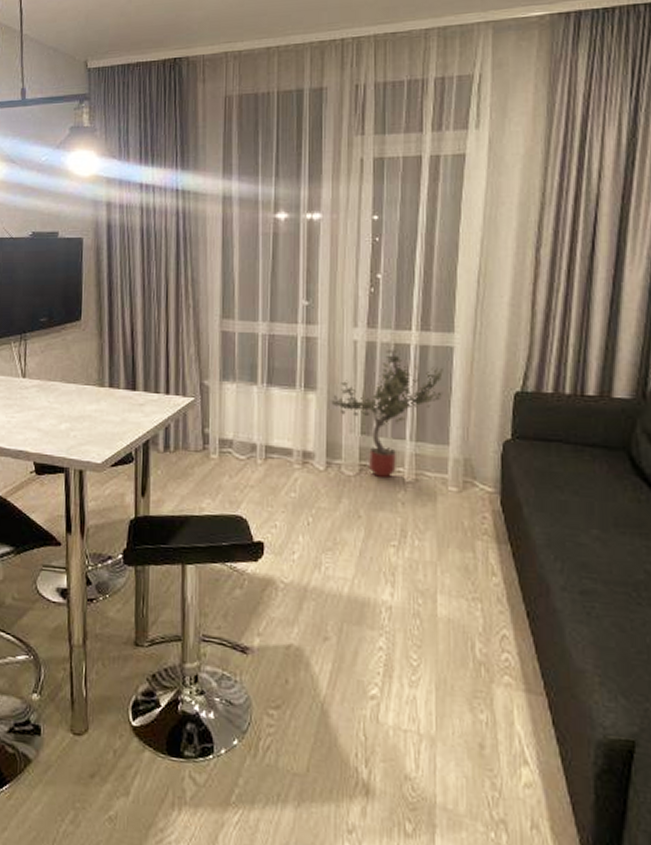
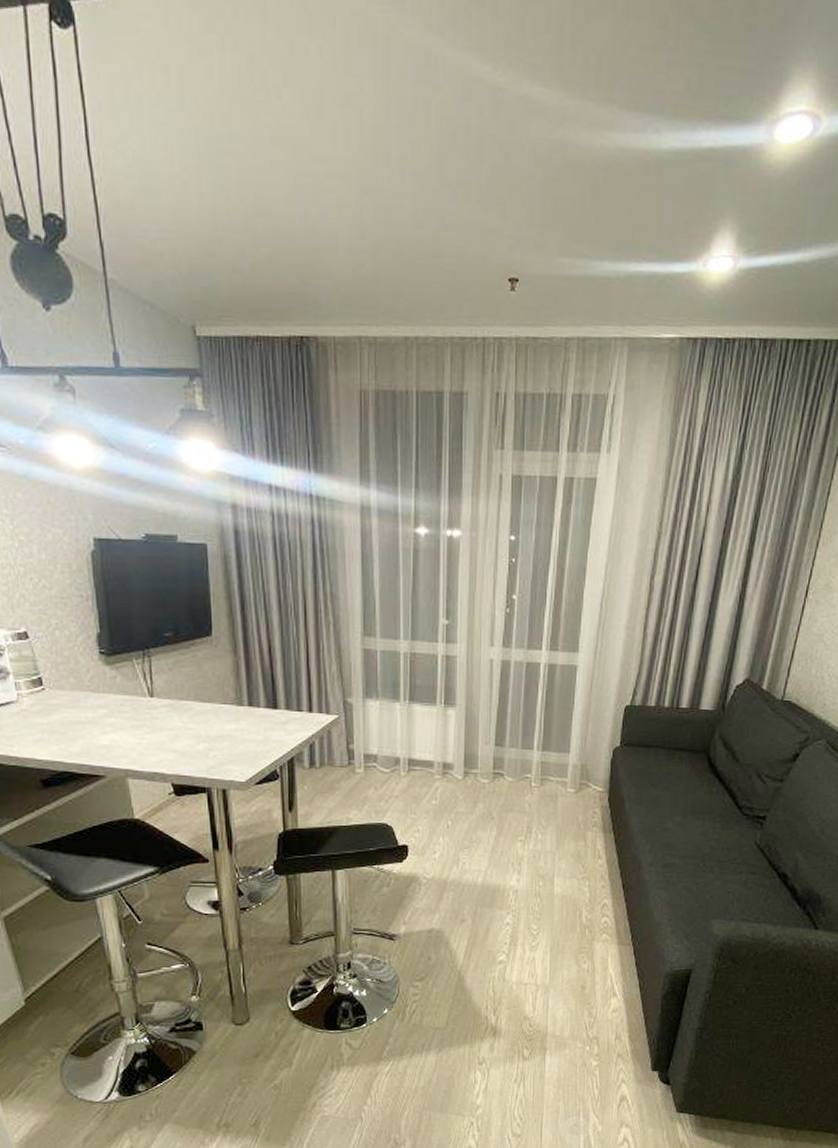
potted tree: present [331,348,443,477] -> none [469,667,568,783]

